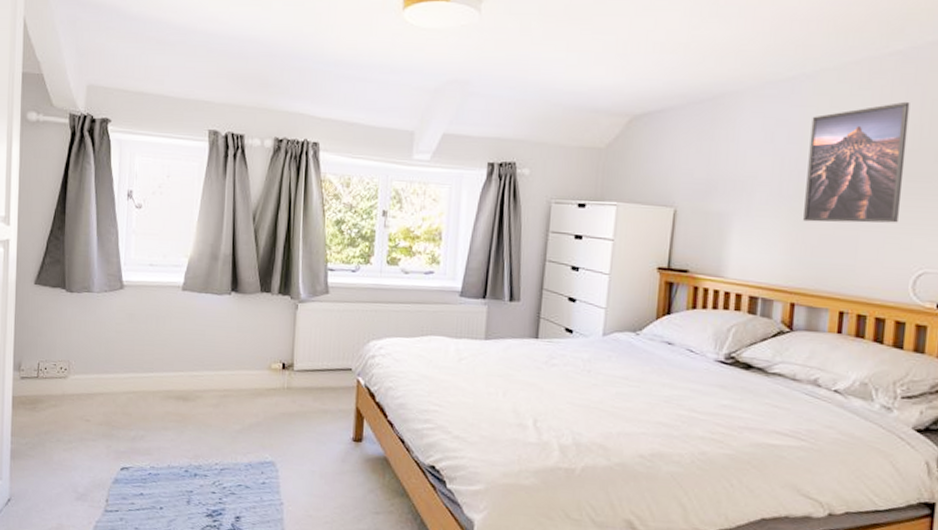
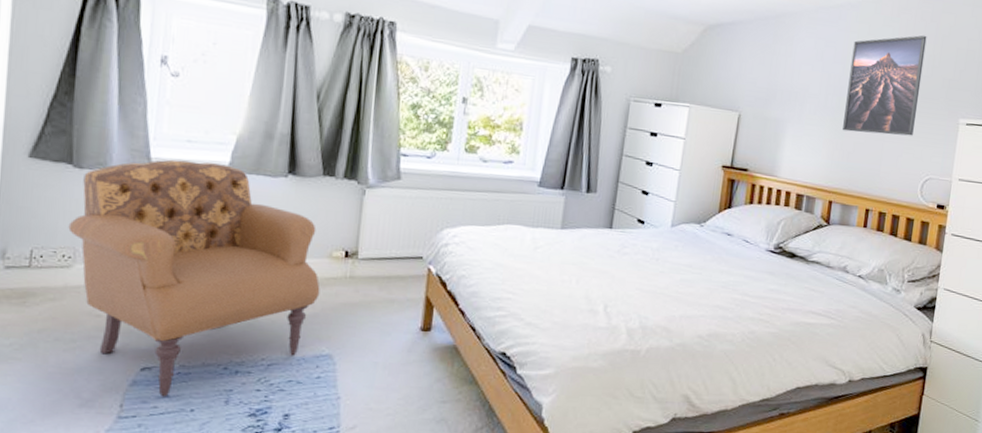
armchair: none [64,282,262,495] -> present [68,159,320,397]

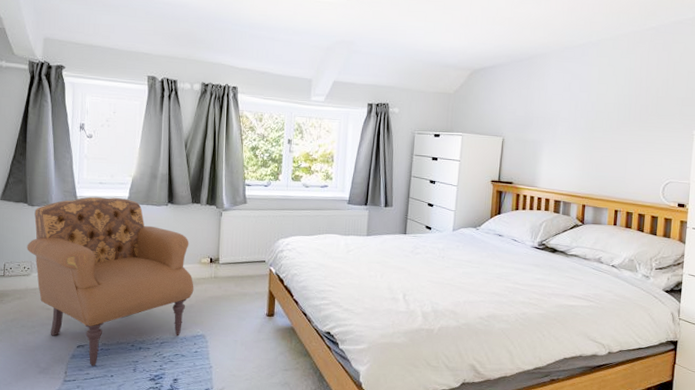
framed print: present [842,35,927,136] -> none [591,63,660,148]

